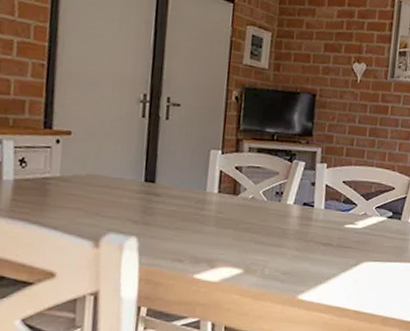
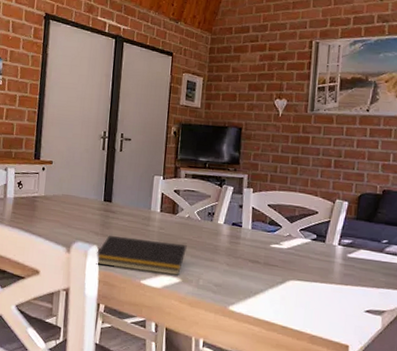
notepad: none [134,222,250,266] -> present [96,235,187,276]

